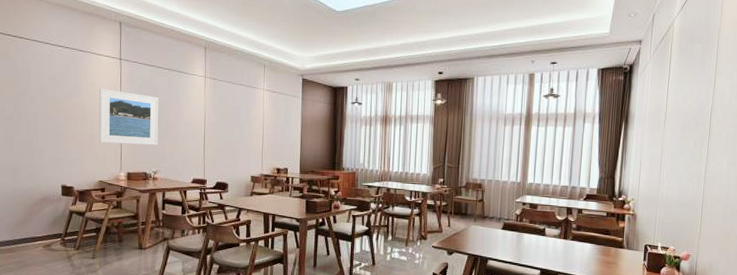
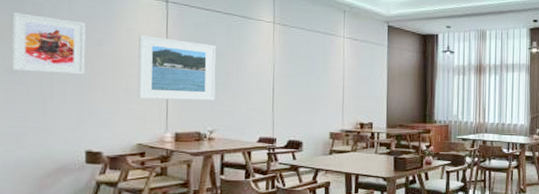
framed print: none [8,70,61,122] -> present [10,12,86,75]

